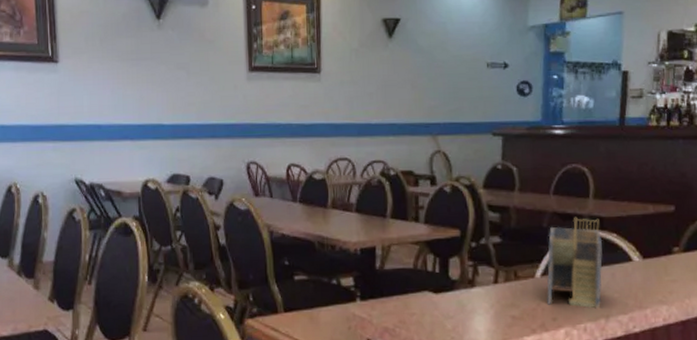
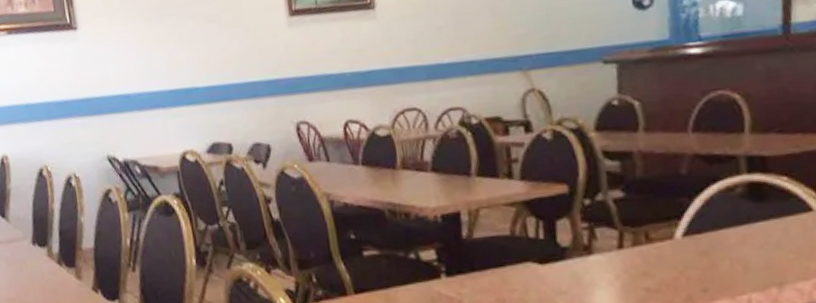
napkin holder: present [546,217,603,309] -> none [688,158,771,275]

